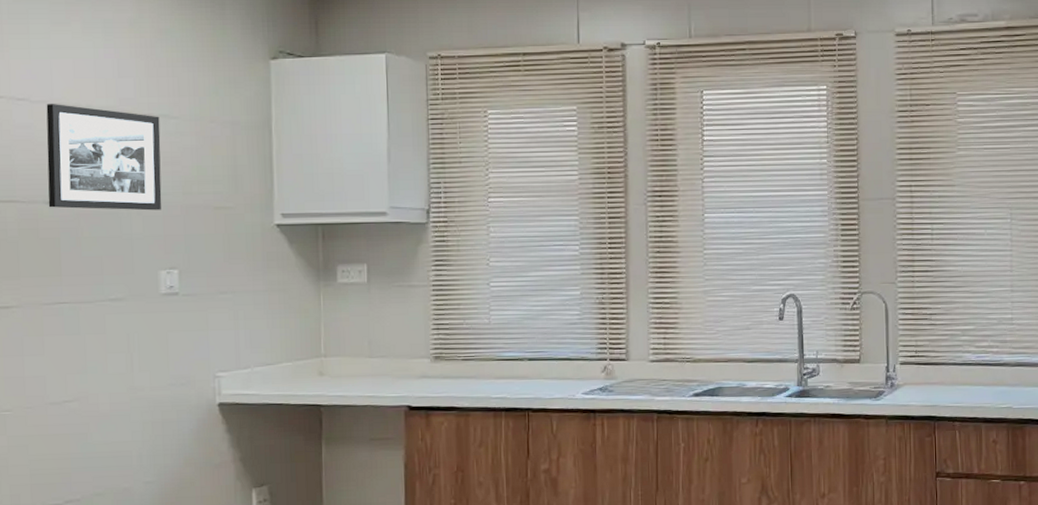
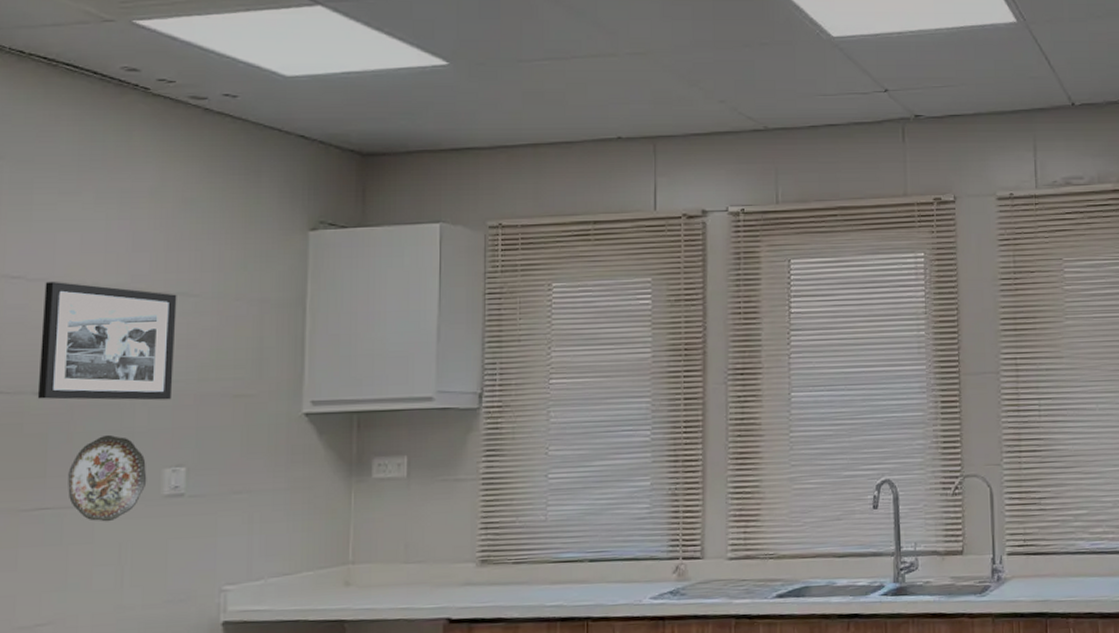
decorative plate: none [80,240,146,316] -> present [68,434,147,522]

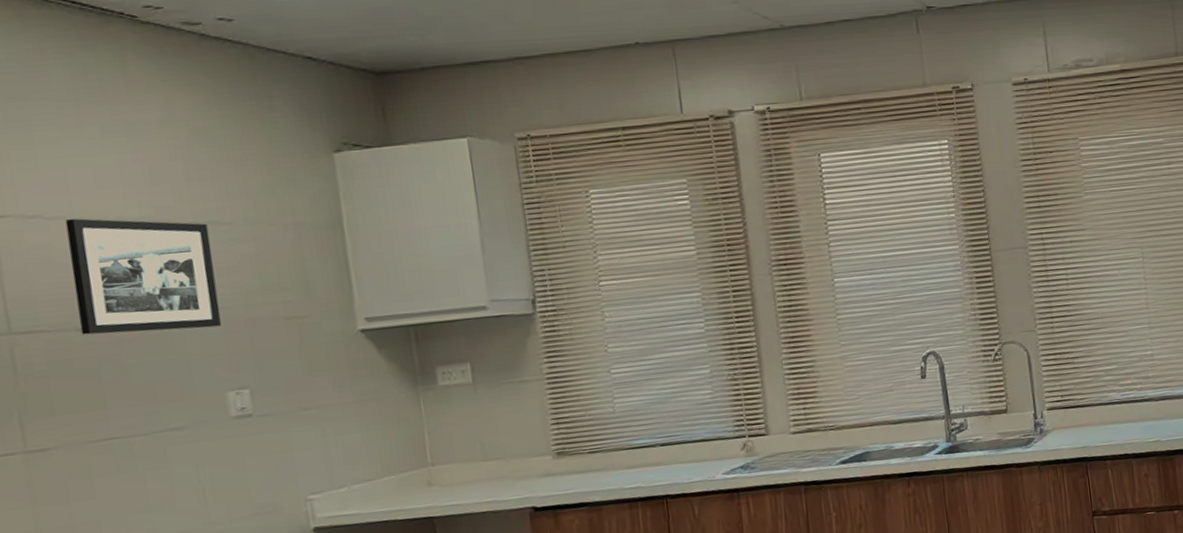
decorative plate: present [68,434,147,522] -> none [129,364,212,447]

